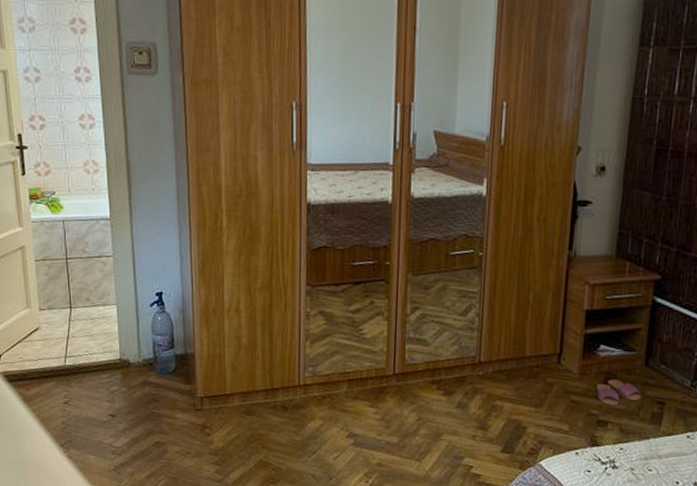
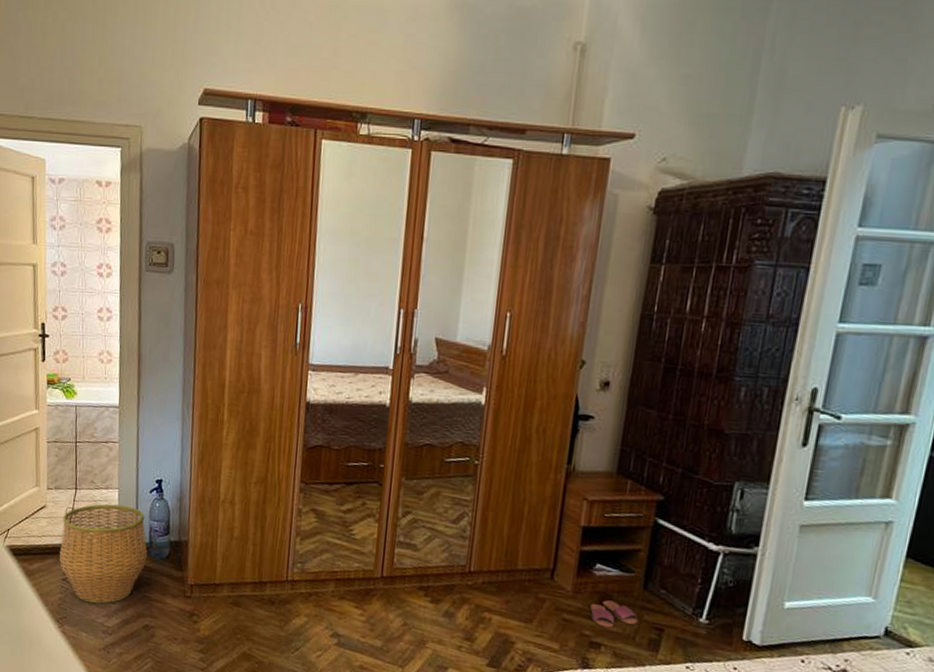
basket: none [59,321,153,425] -> present [60,503,148,604]

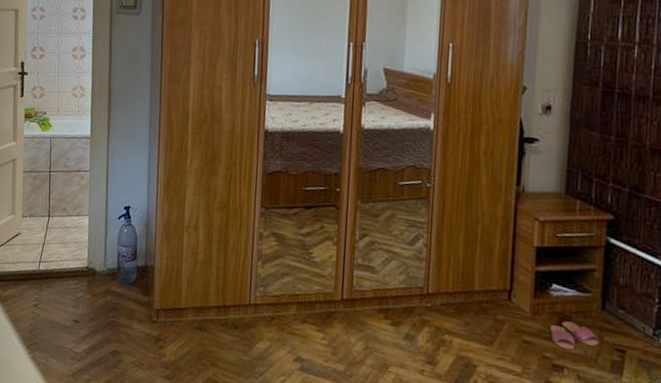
basket: present [60,503,148,604] -> none [32,230,116,330]

